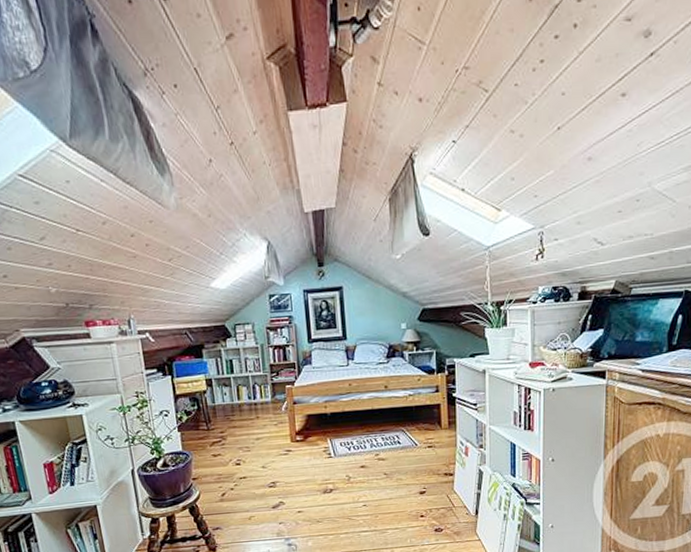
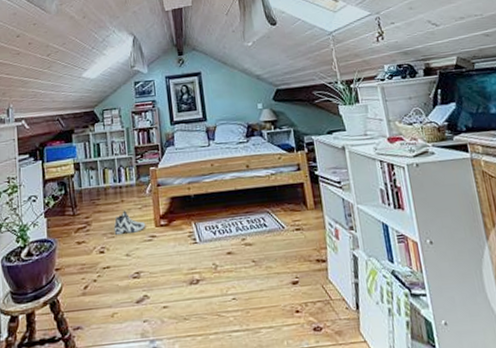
sneaker: none [249,426,282,449] -> present [113,211,146,235]

